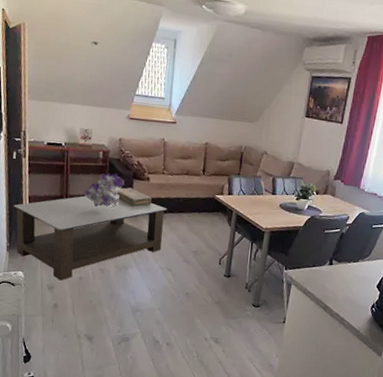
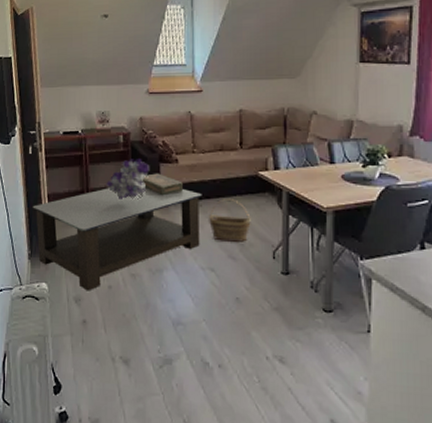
basket: none [170,214,205,250] -> present [209,199,251,243]

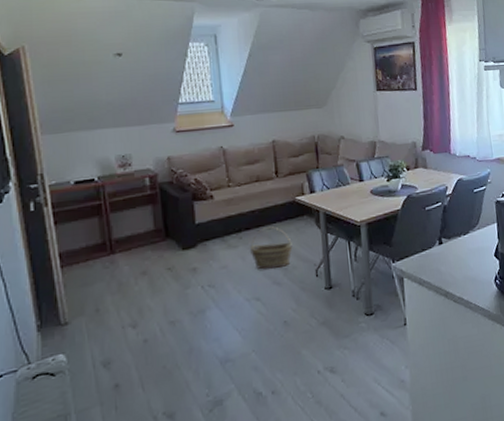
coffee table: present [32,187,202,291] -> none [39,224,244,352]
bouquet: present [106,159,150,200] -> none [132,200,183,245]
decorative box: present [140,173,183,196] -> none [173,212,220,235]

